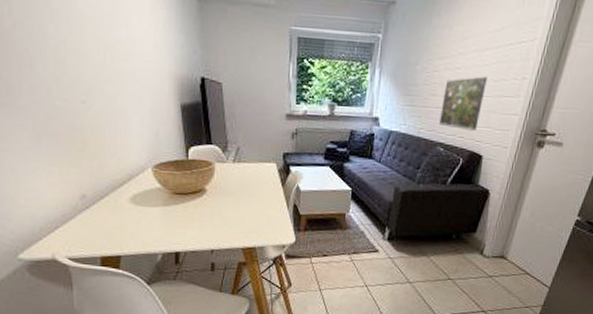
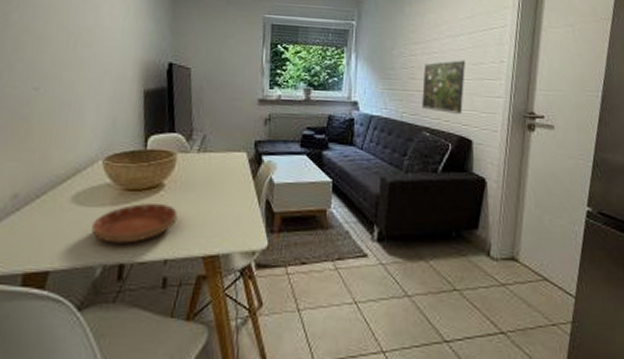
saucer: none [150,205,219,237] -> present [91,203,178,244]

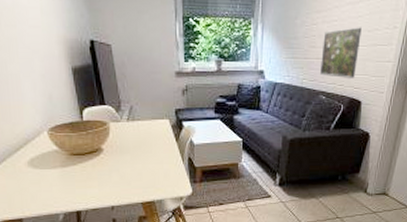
saucer: present [91,203,178,244] -> none [49,165,117,196]

